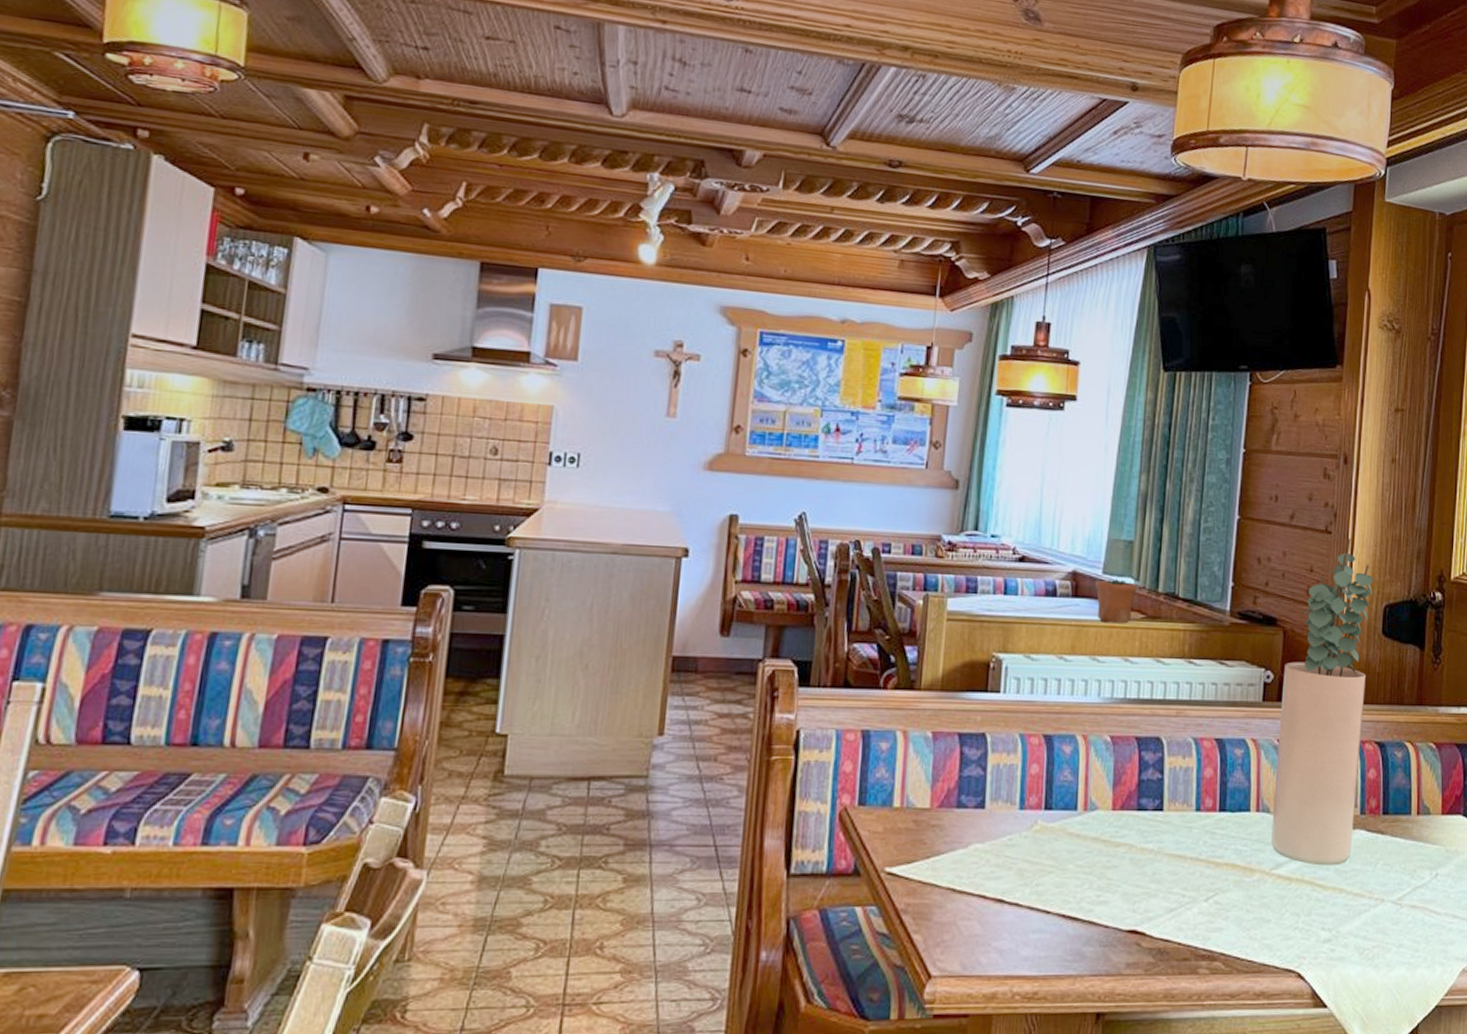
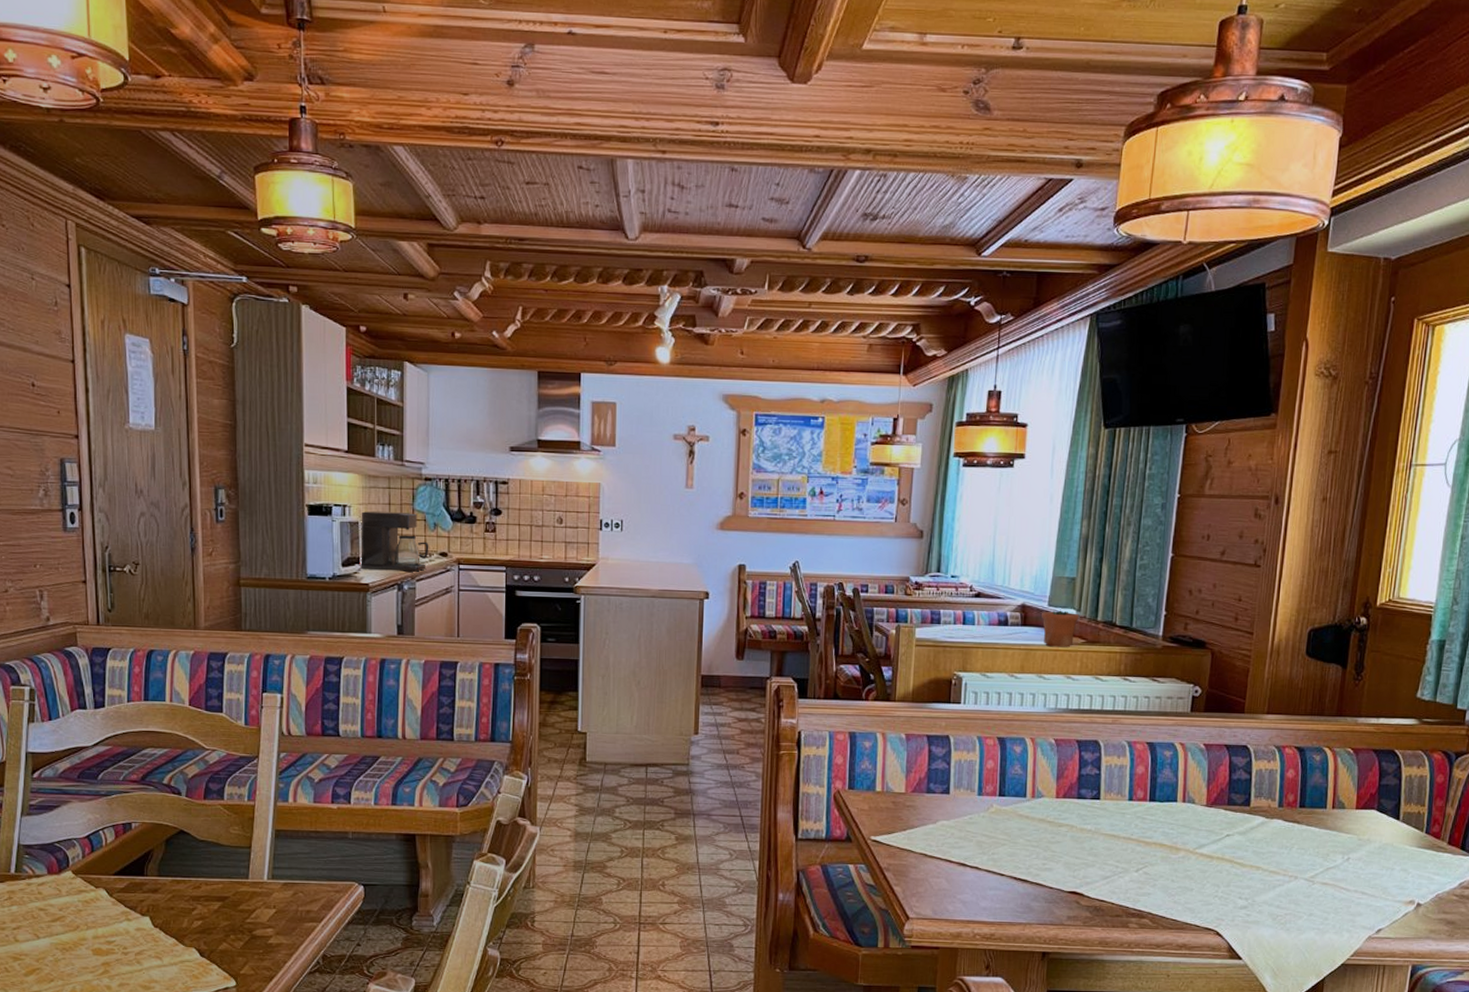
coffee maker: none [195,427,303,514] -> present [361,510,429,573]
vase: present [1271,538,1374,866] -> none [1195,570,1300,848]

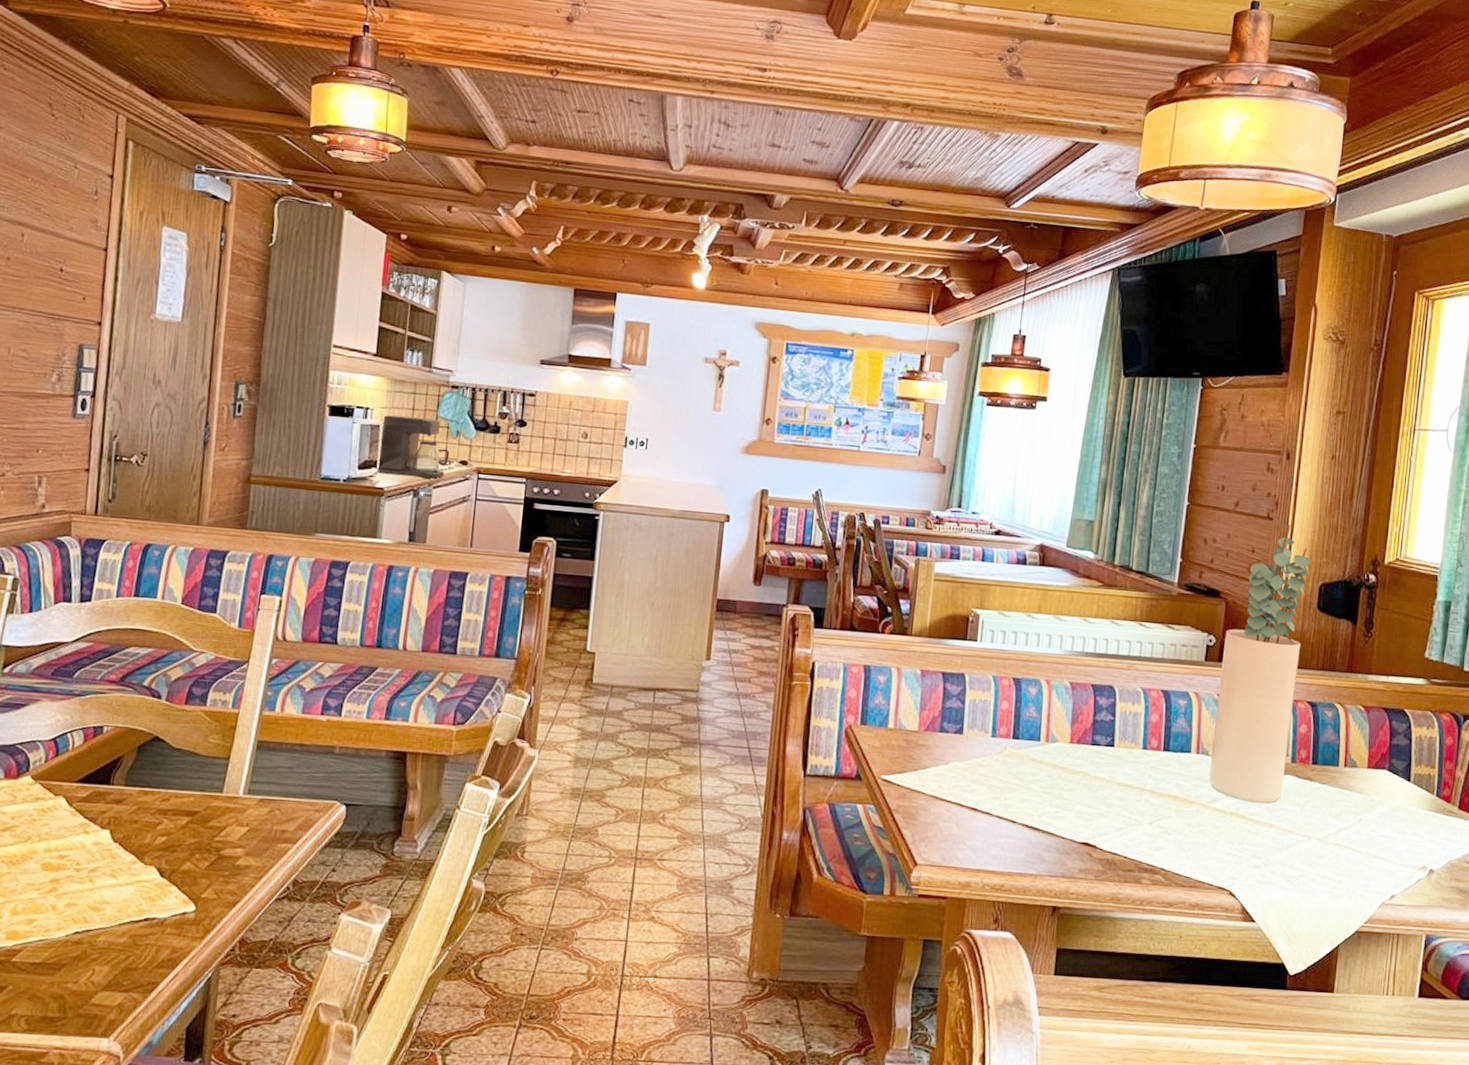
planter: present [1042,610,1079,647] -> none [1060,552,1096,590]
vase: none [1195,570,1300,848] -> present [1209,524,1311,805]

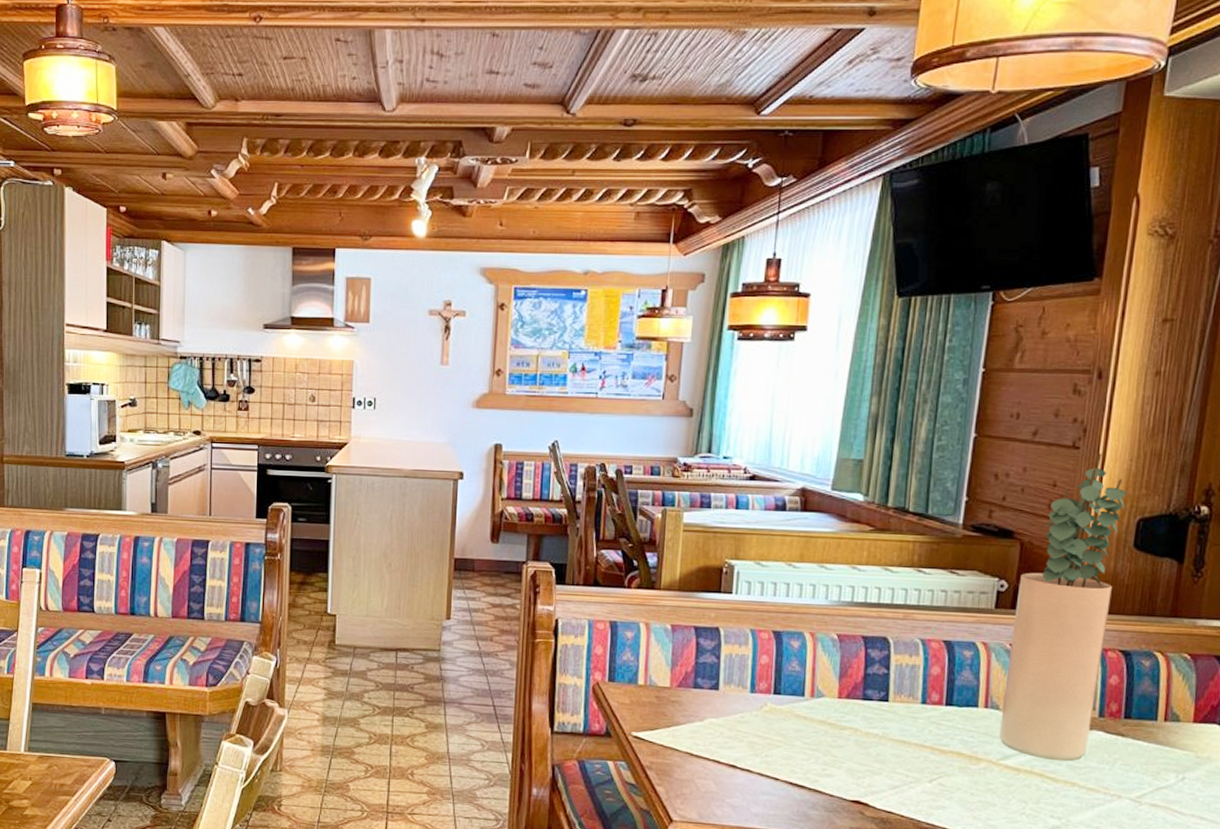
coffee maker: present [377,414,450,480] -> none [117,389,183,451]

